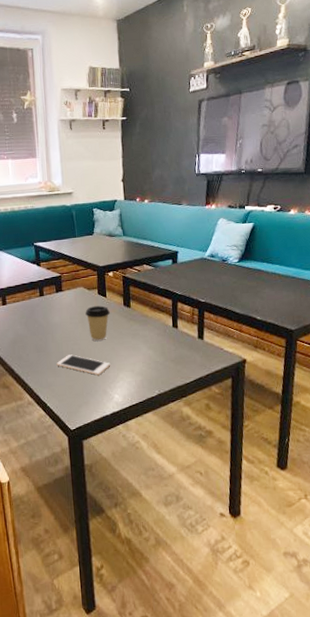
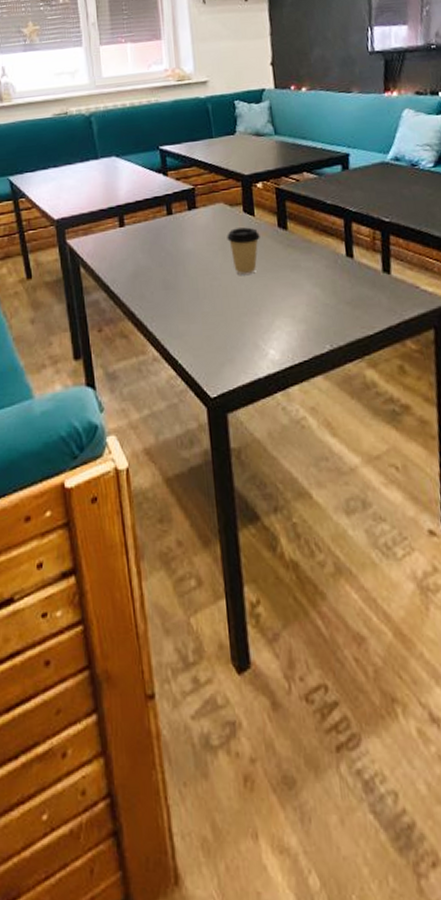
cell phone: present [56,354,111,376] -> none [190,293,263,322]

